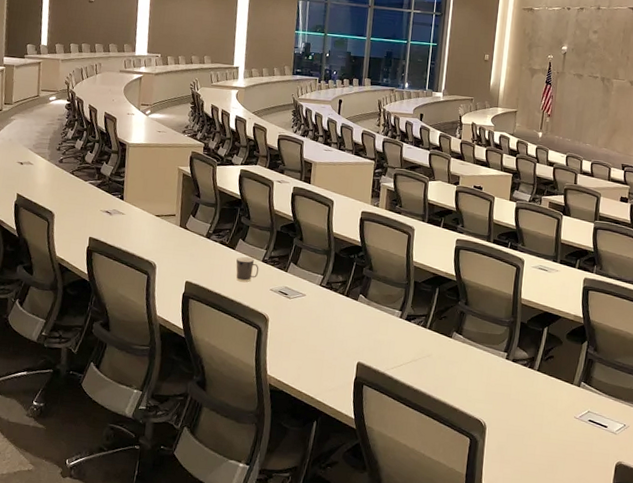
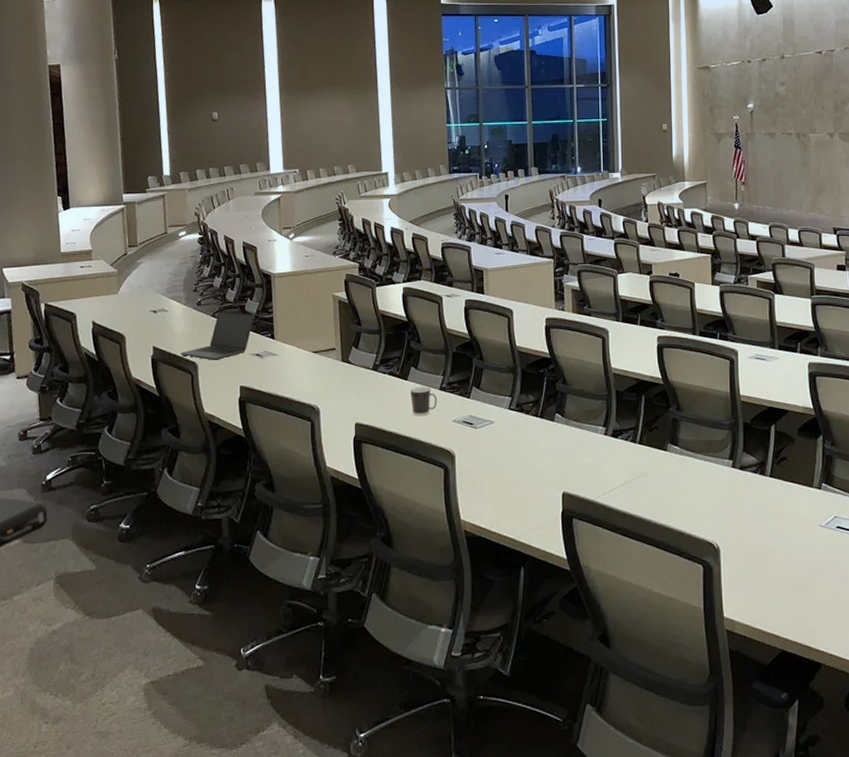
laptop: none [40,170,109,212] -> present [180,311,255,360]

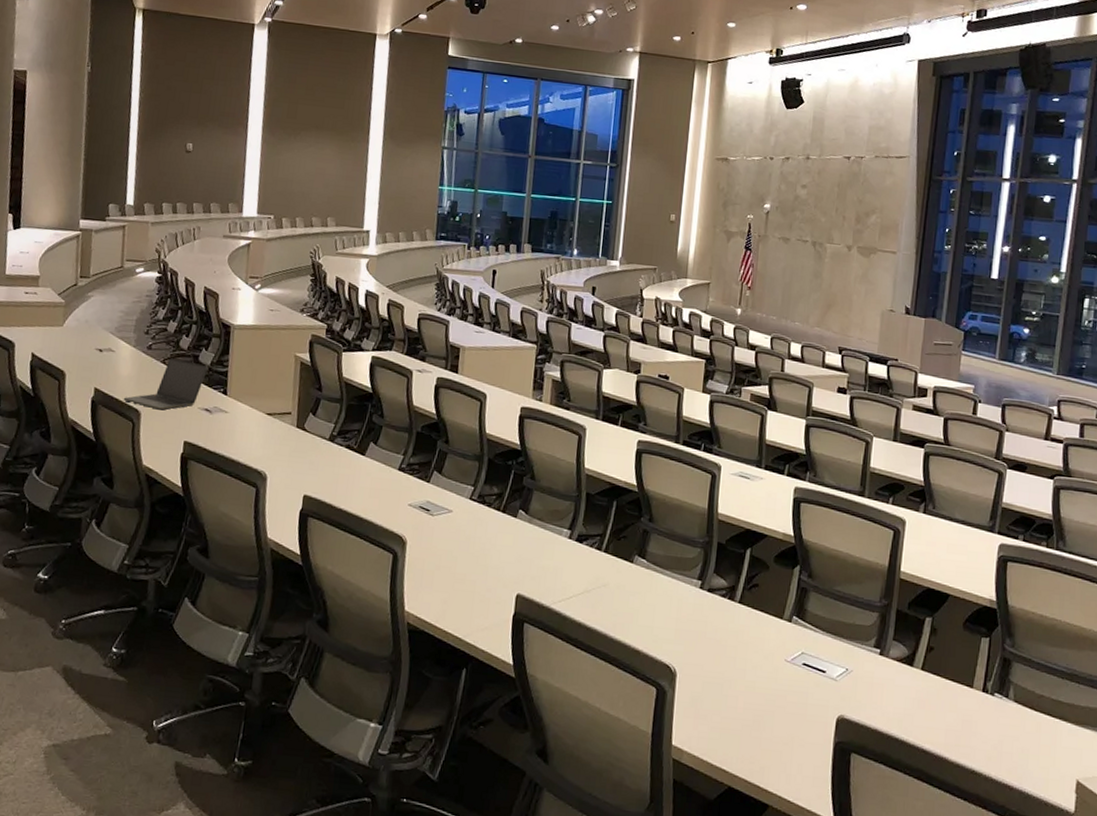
mug: present [410,386,437,415] -> none [366,464,395,495]

